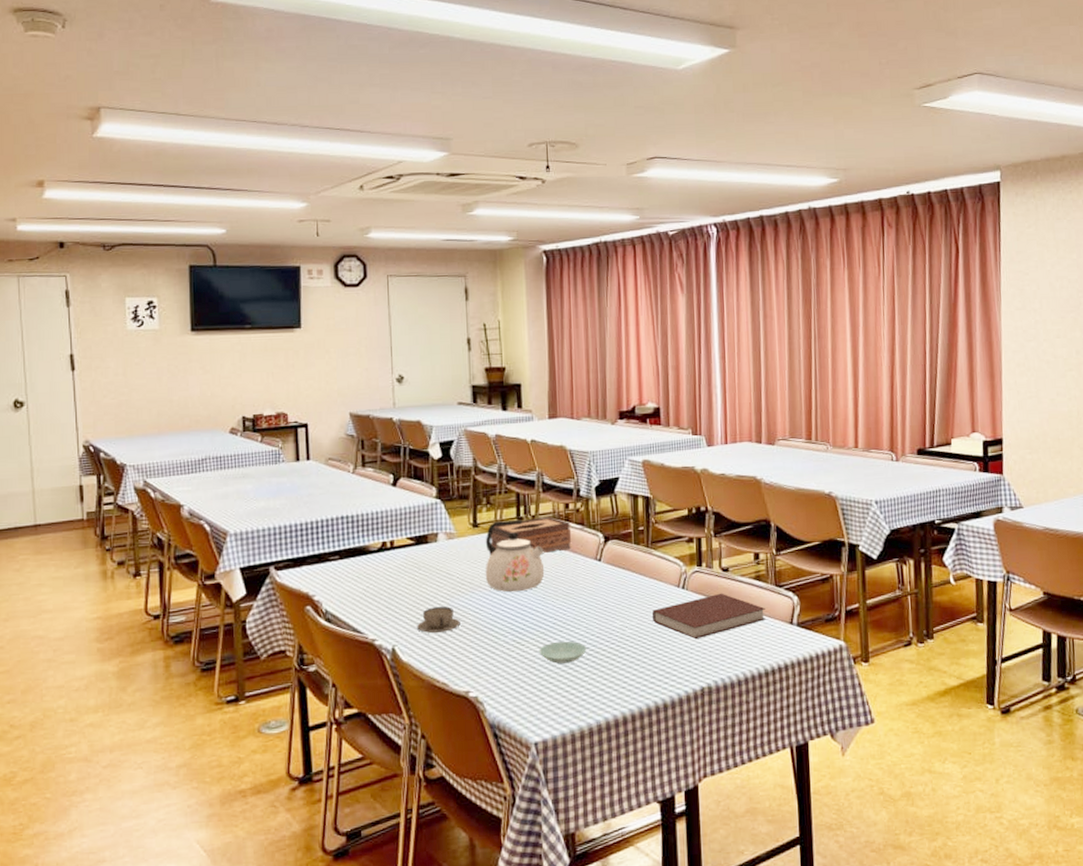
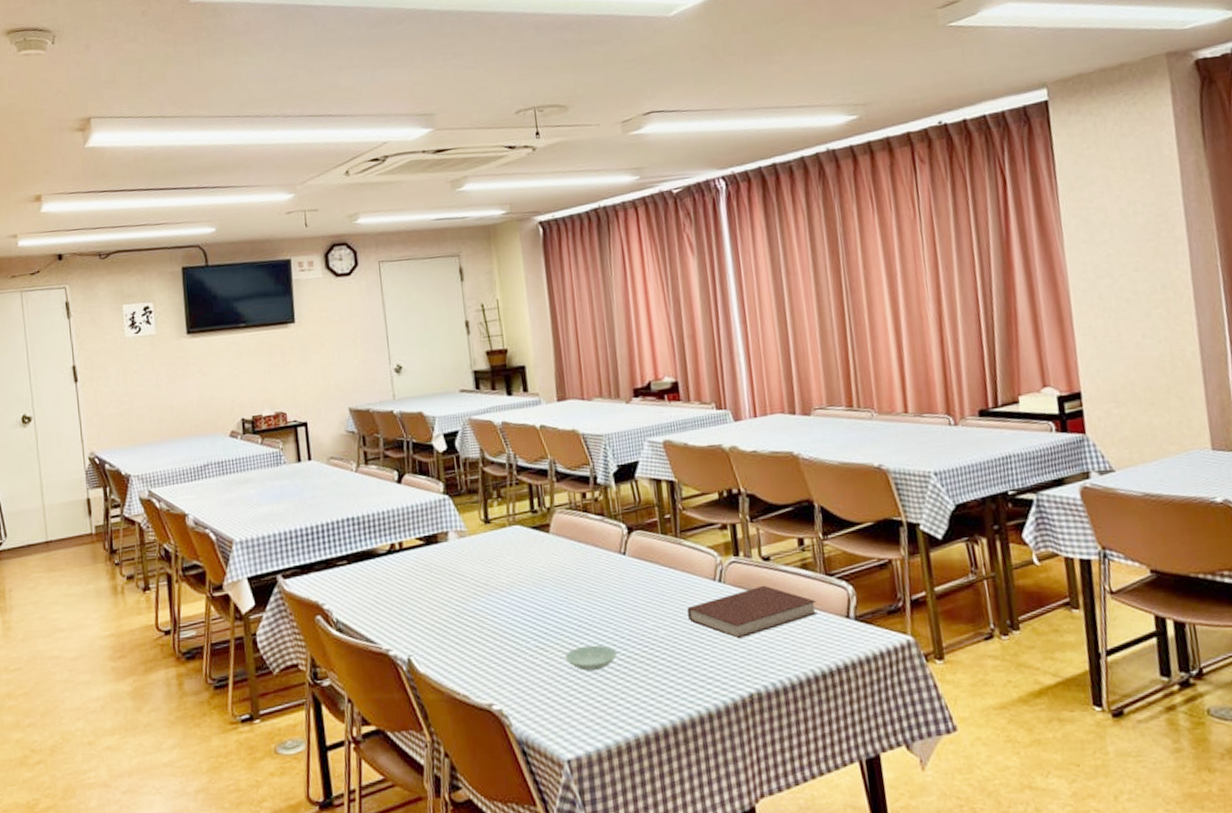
teacup: present [417,606,461,633] -> none [432,610,478,641]
kettle: present [485,520,545,593] -> none [498,513,565,594]
tissue box: present [491,516,572,553] -> none [504,507,592,548]

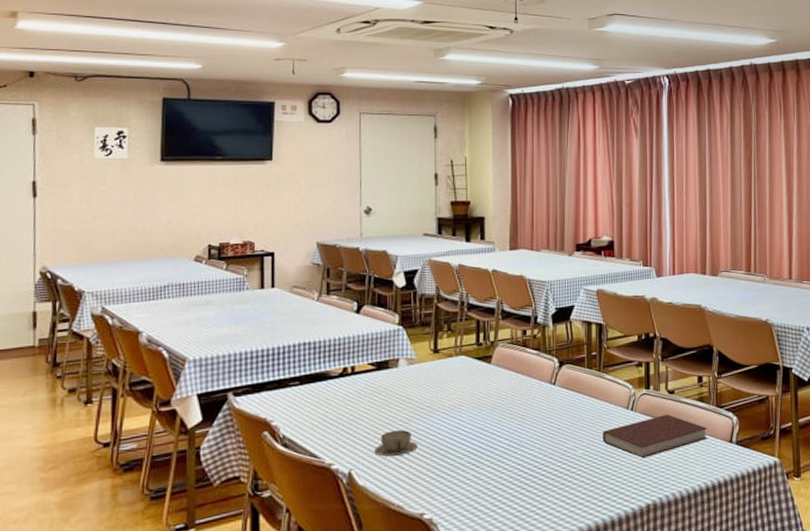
teacup: none [432,610,478,641] -> present [375,429,418,457]
saucer: present [564,645,618,671] -> none [493,462,540,484]

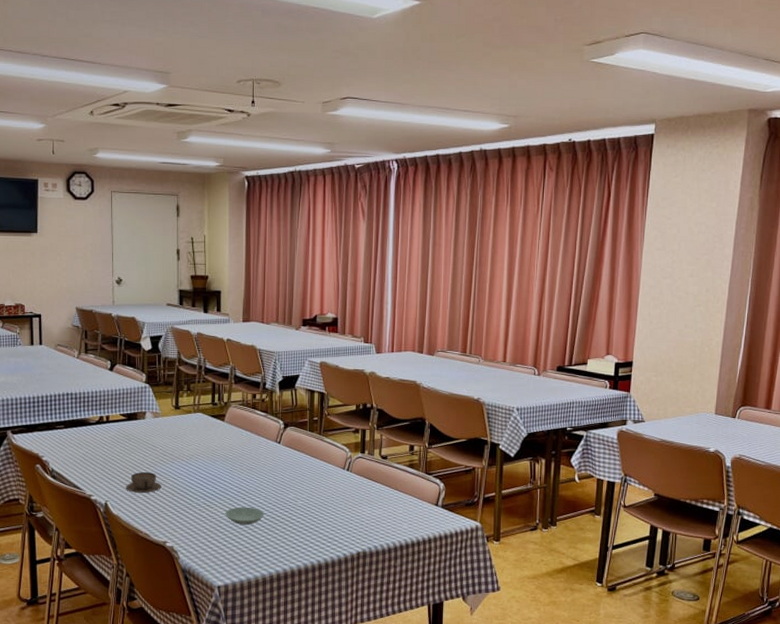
saucer: none [493,462,540,484] -> present [225,507,265,525]
notebook: present [602,414,708,459] -> none [320,476,416,513]

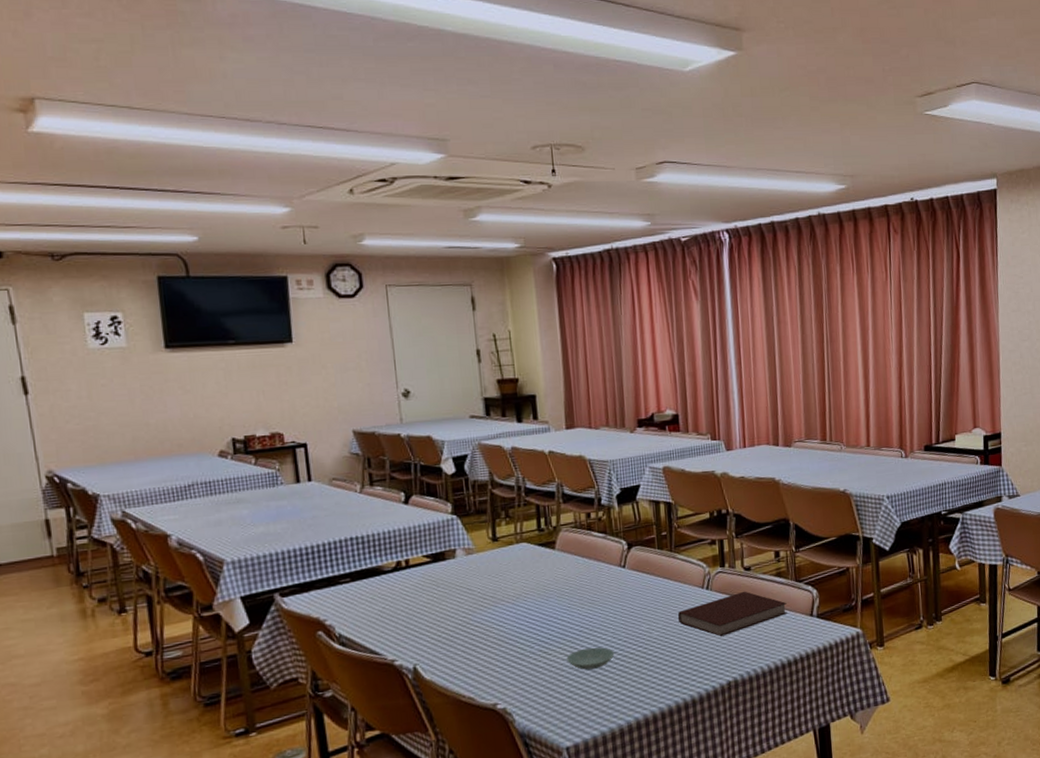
teacup: present [126,471,162,493] -> none [439,621,484,650]
notebook: none [320,476,416,513] -> present [677,591,787,637]

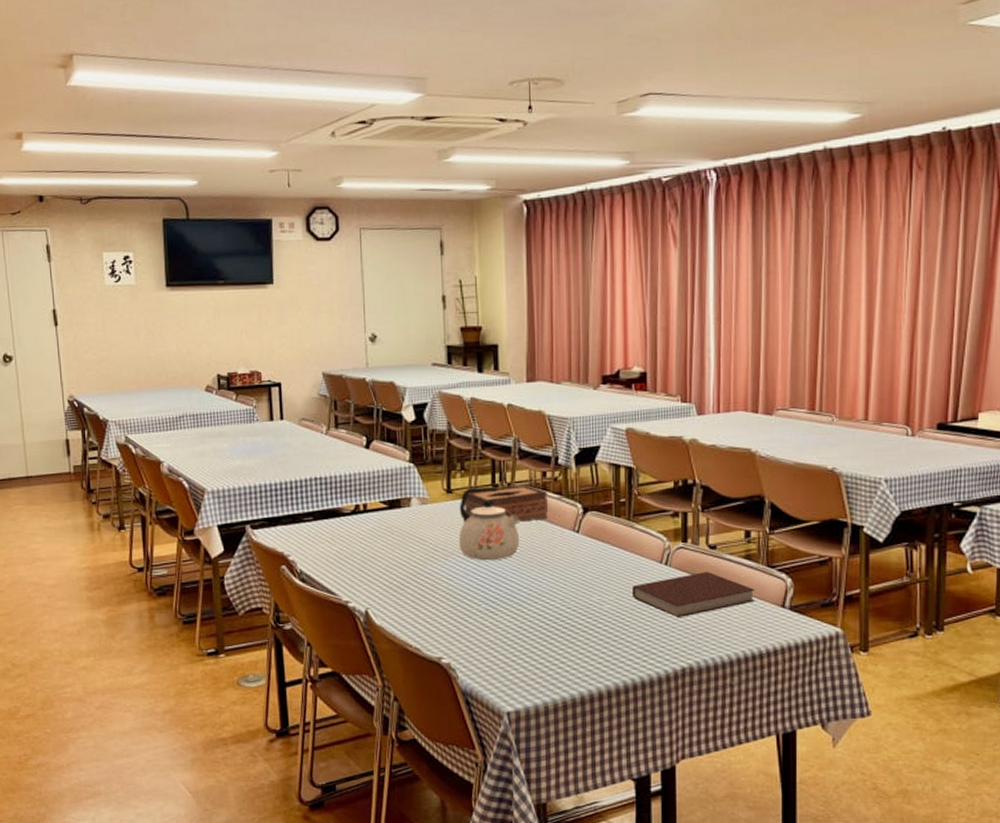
kettle: none [506,532,569,604] -> present [458,487,520,561]
tissue box: none [512,526,595,563] -> present [465,484,549,522]
saucer: present [566,647,615,670] -> none [513,612,563,635]

